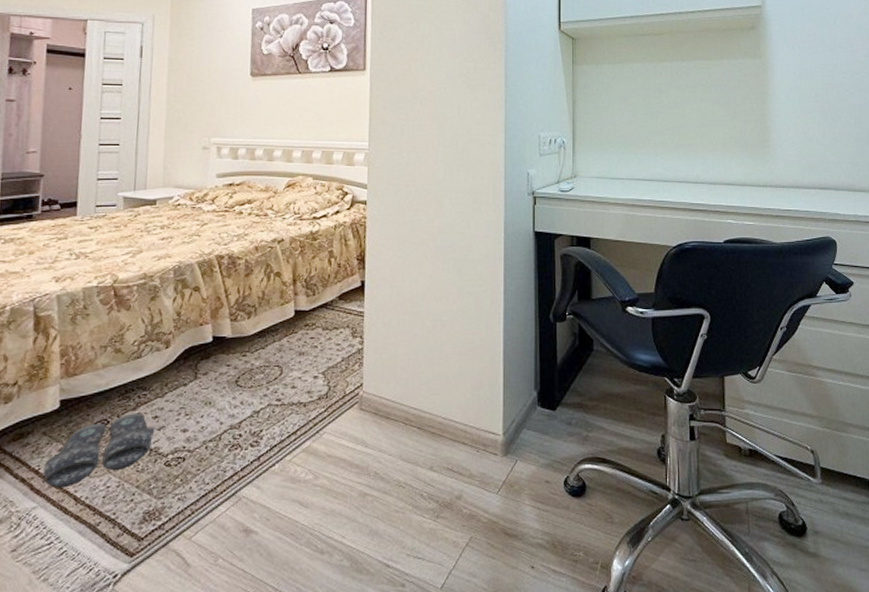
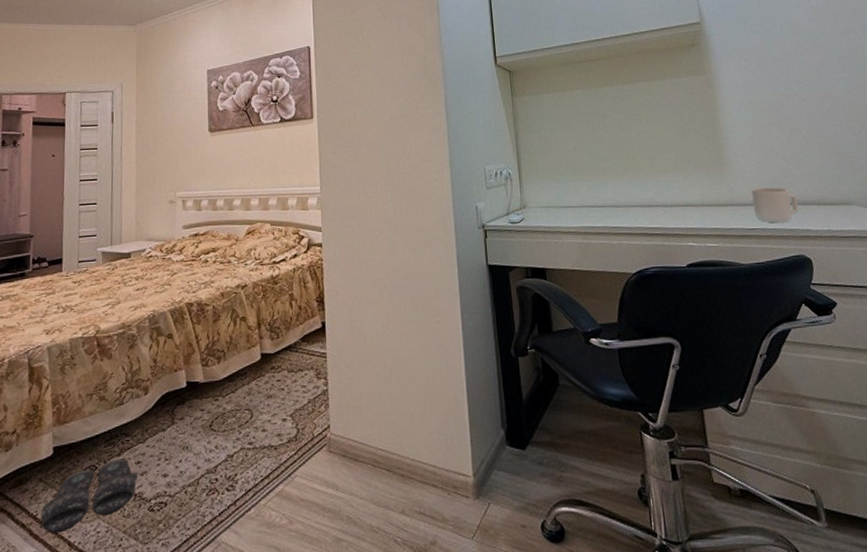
mug: none [789,171,831,206] -> present [751,187,799,224]

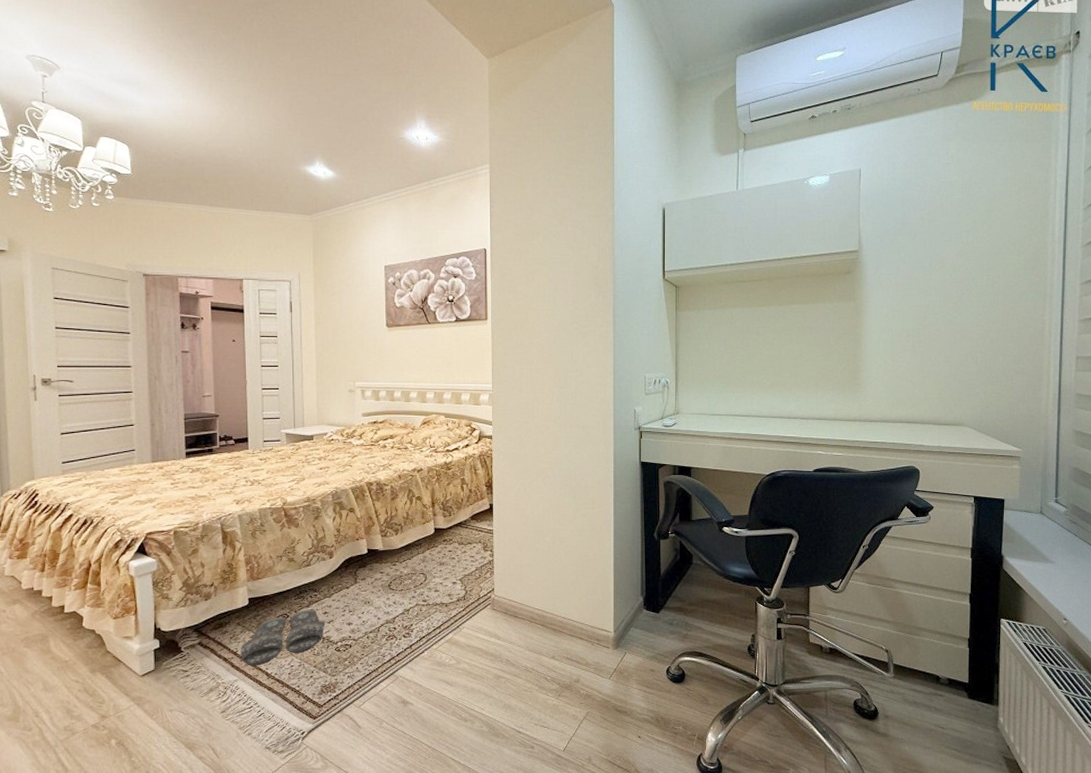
mug: present [751,187,799,224] -> none [878,407,917,438]

